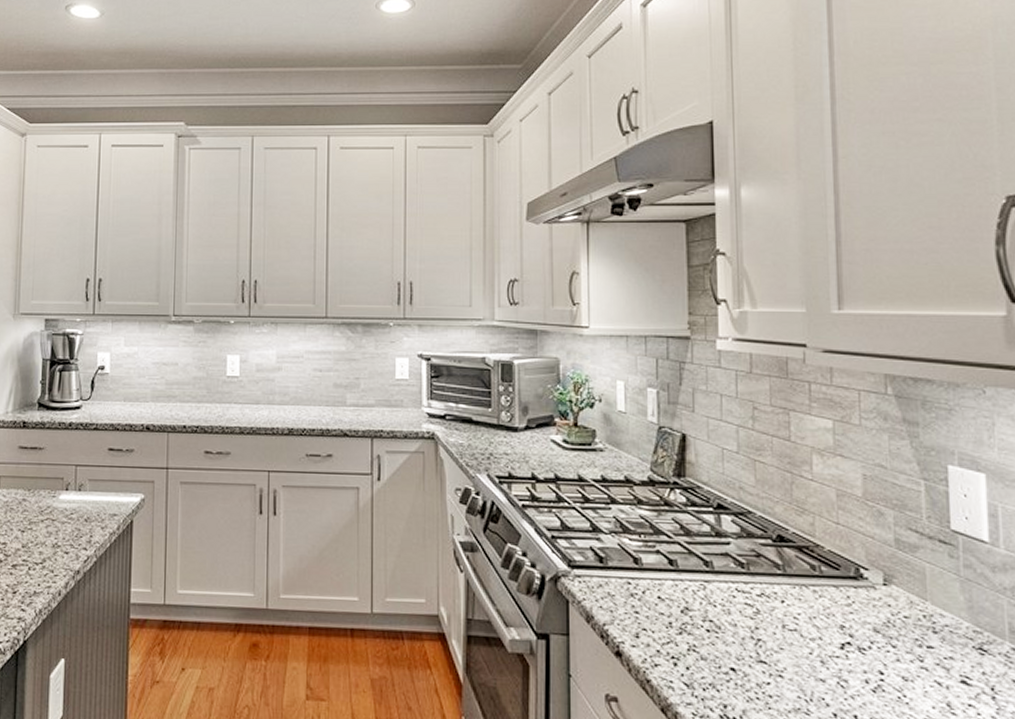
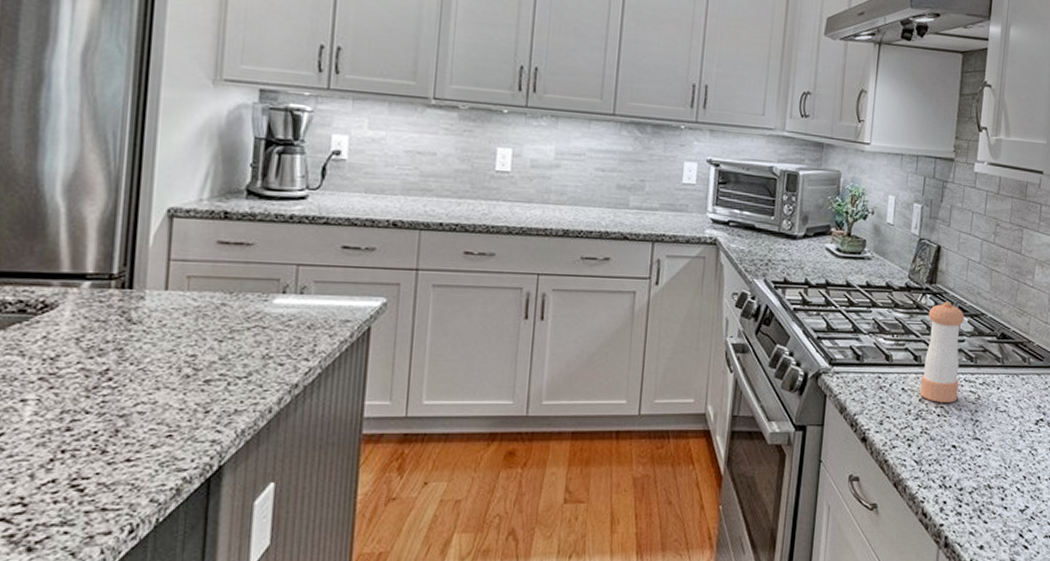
pepper shaker: none [680,498,730,616] -> present [920,302,965,403]

